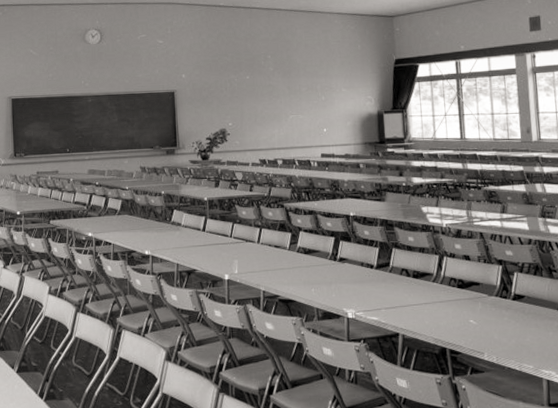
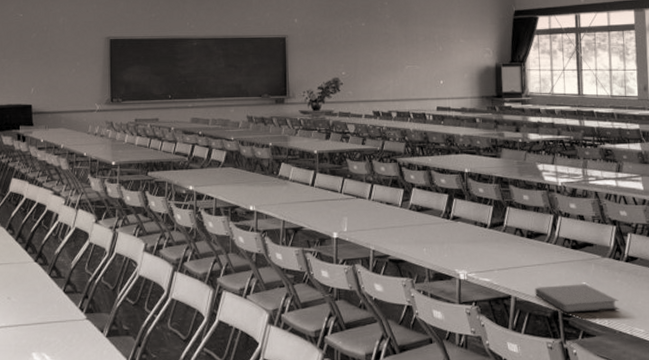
notebook: none [422,321,507,350] -> present [535,284,619,313]

